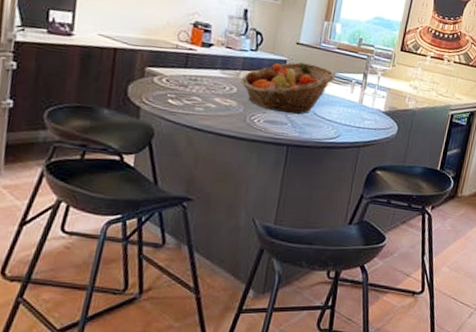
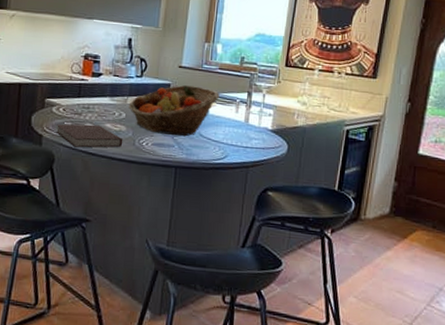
notebook: none [157,96,233,124] -> present [56,124,123,148]

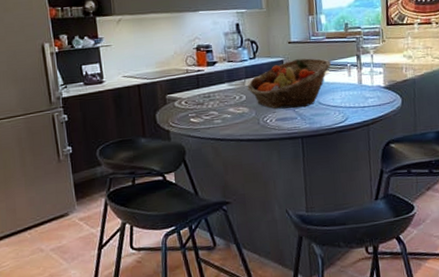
notebook: present [56,124,123,148] -> none [182,111,248,136]

